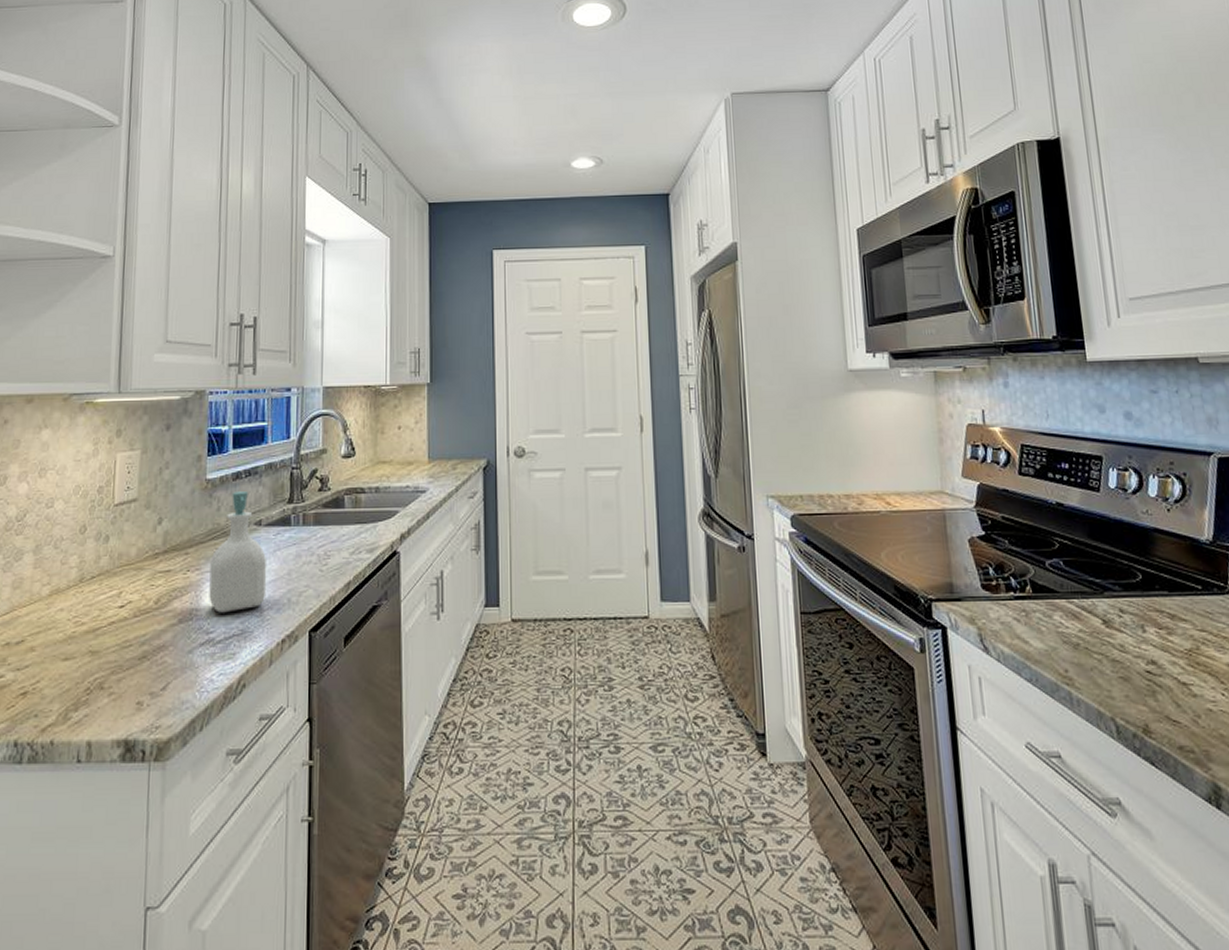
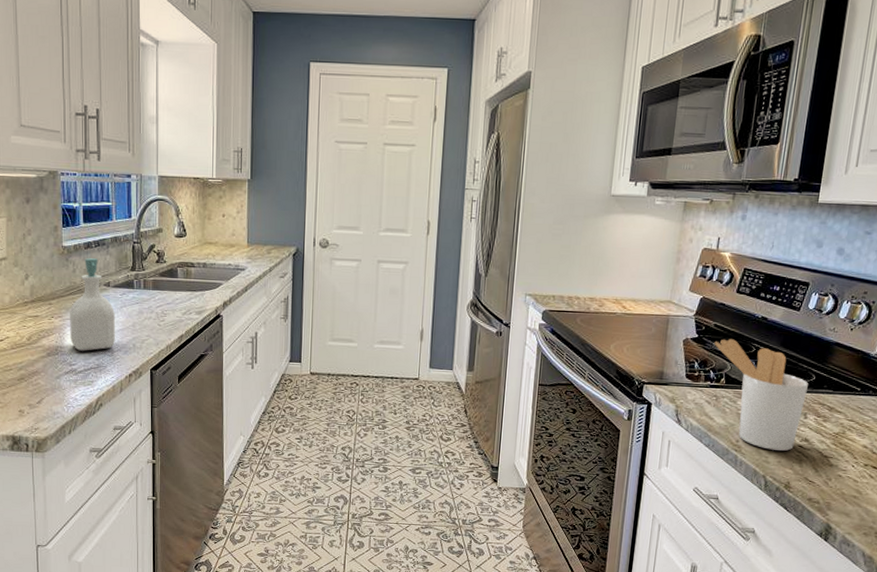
utensil holder: none [1006,534,1140,680] -> present [714,339,808,451]

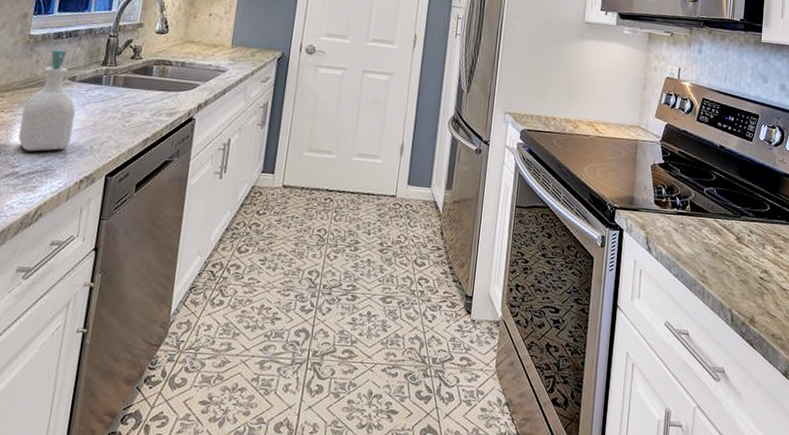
utensil holder: present [714,339,808,451] -> none [679,166,764,283]

